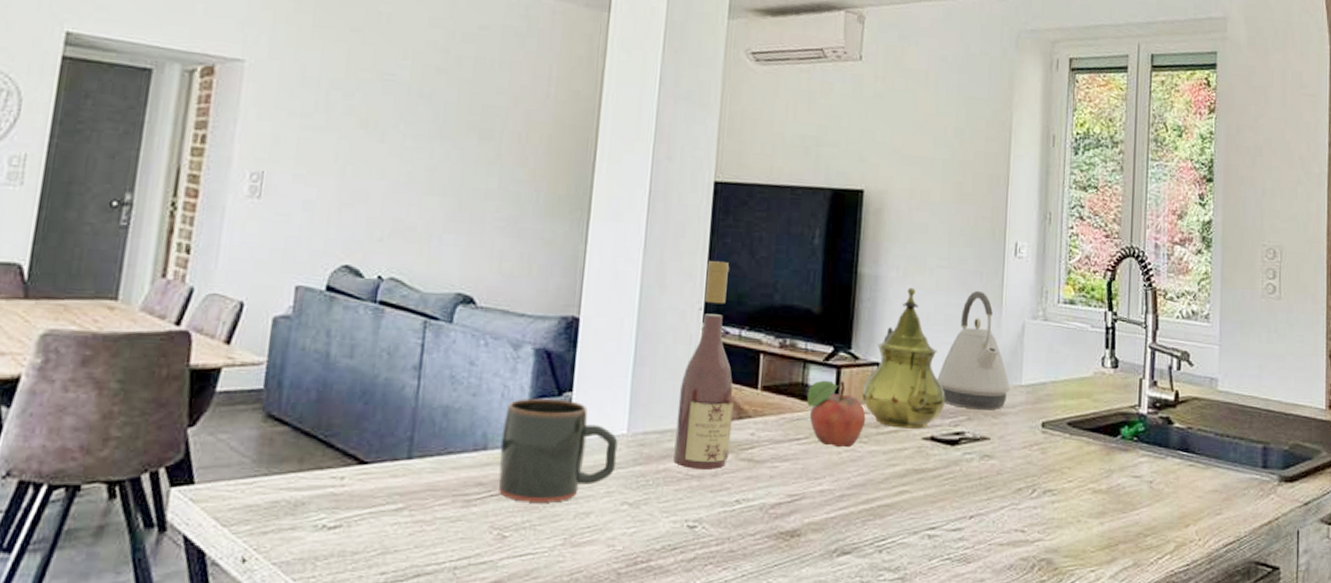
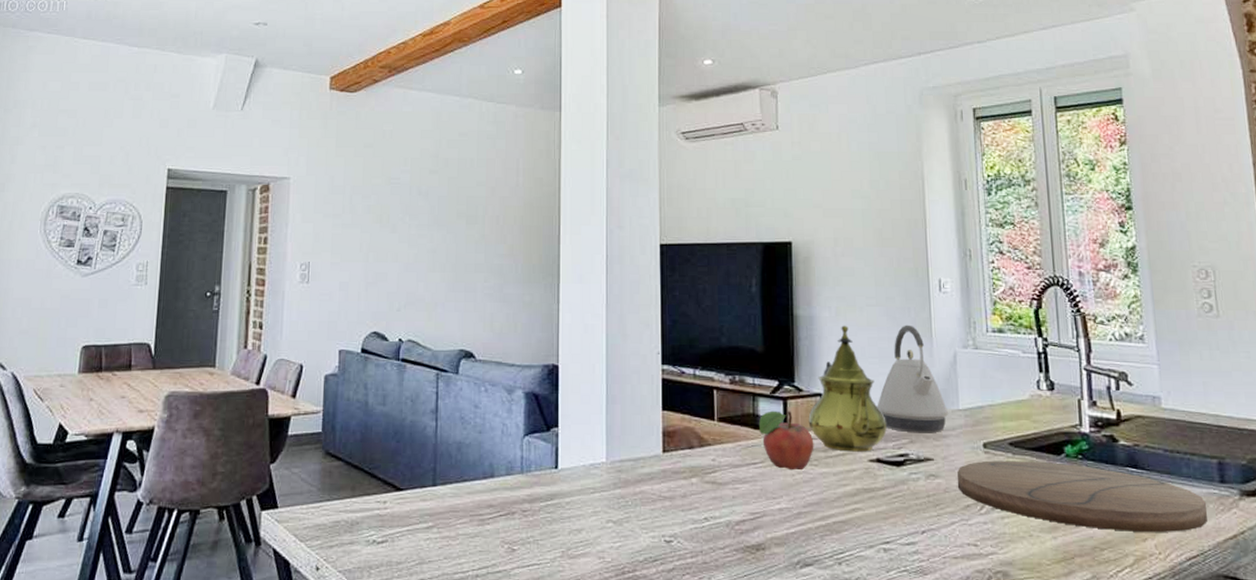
mug: present [498,398,618,503] -> none [504,433,599,521]
wine bottle: present [673,260,734,471] -> none [647,311,695,493]
cutting board: none [1011,441,1248,518] -> present [957,460,1207,532]

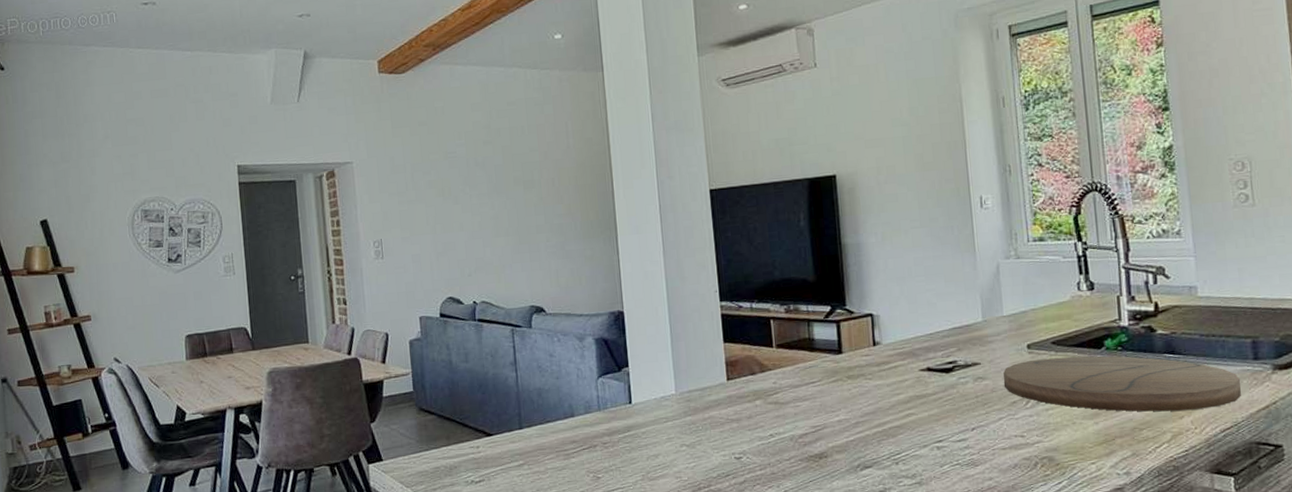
fruit: present [758,411,814,471] -> none [814,332,868,386]
teapot: present [808,325,887,452] -> none [861,248,936,364]
kettle: present [877,324,948,433] -> none [925,242,993,342]

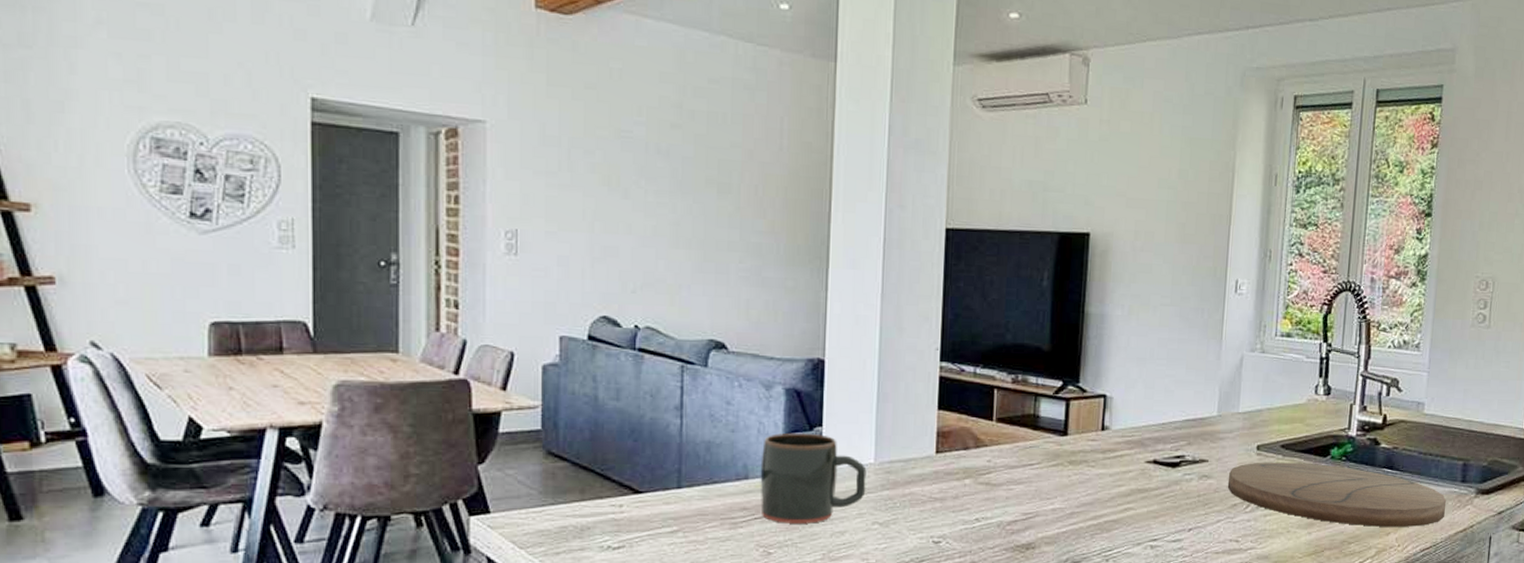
mug: none [582,373,672,452] -> present [760,432,867,524]

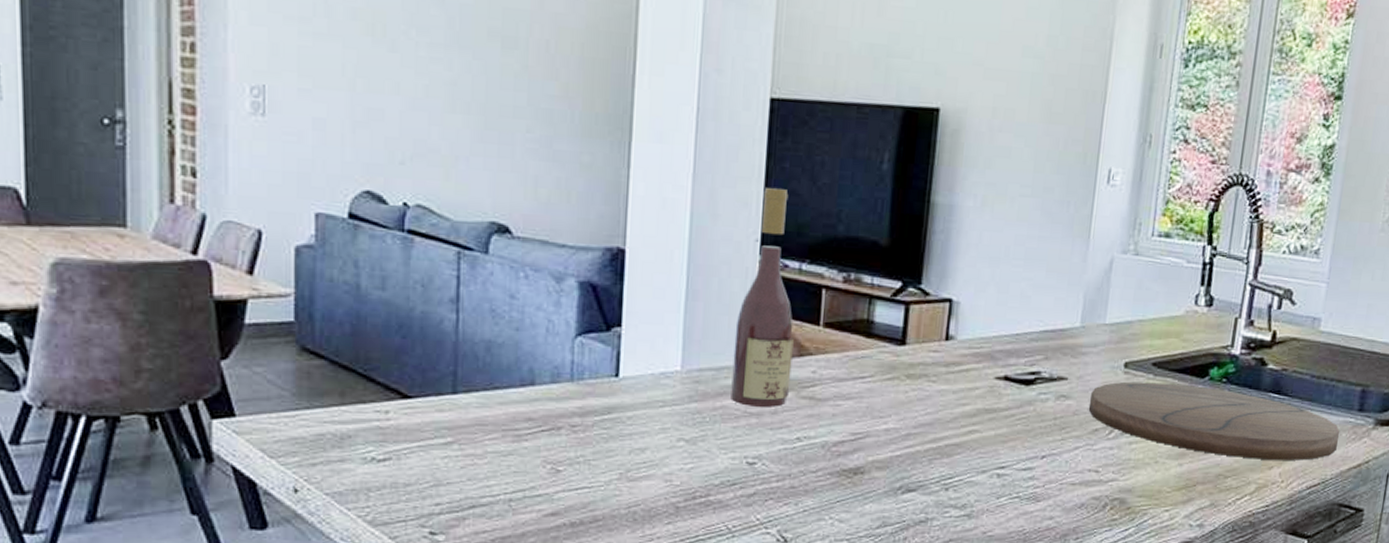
mug: present [760,432,867,524] -> none [548,333,672,438]
wine bottle: none [918,303,971,494] -> present [731,187,794,408]

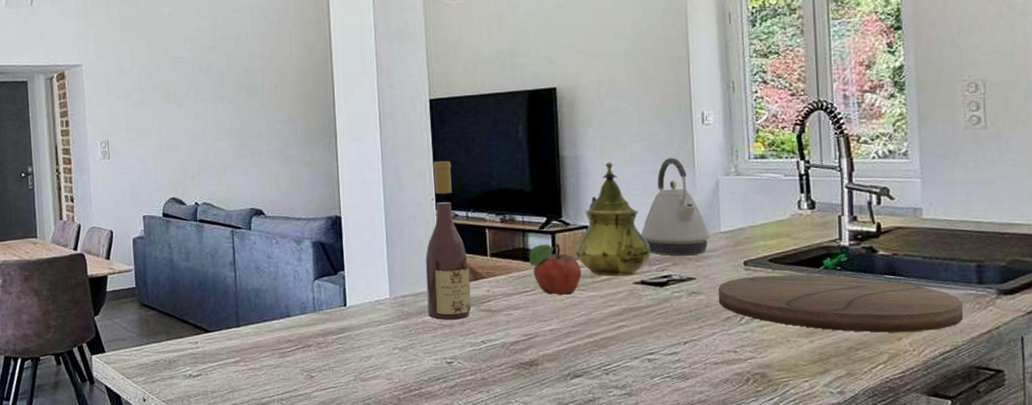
fruit: none [872,317,936,387] -> present [528,243,582,296]
teapot: none [931,218,1022,368] -> present [575,162,651,277]
kettle: none [1013,222,1093,350] -> present [641,157,710,256]

